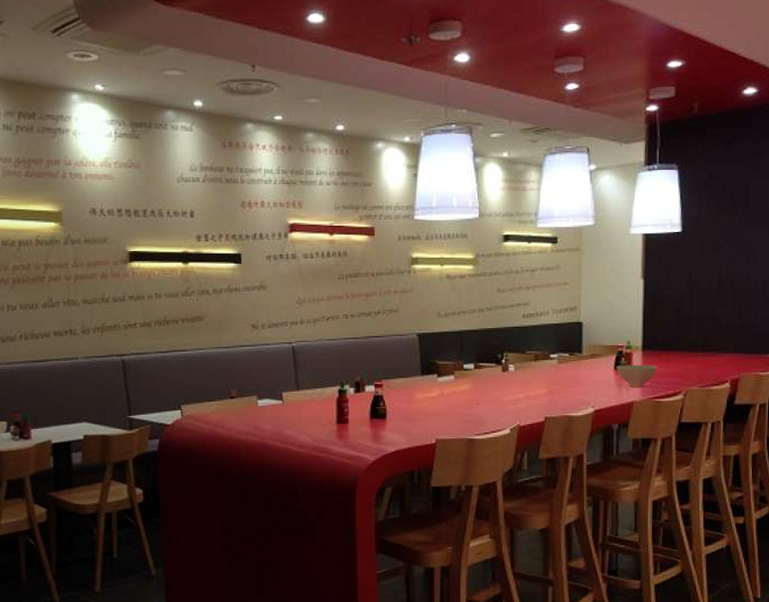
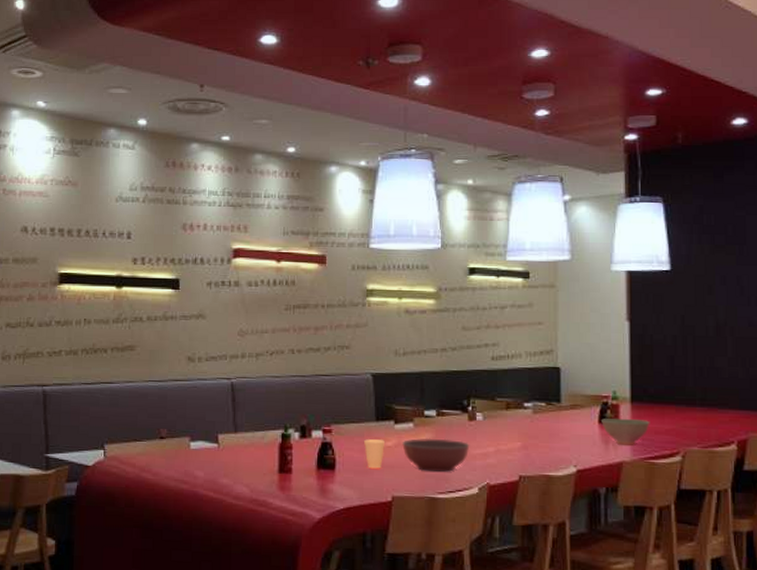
cup: none [410,391,430,416] -> present [363,439,386,469]
bowl: none [444,388,503,416] -> present [402,438,470,472]

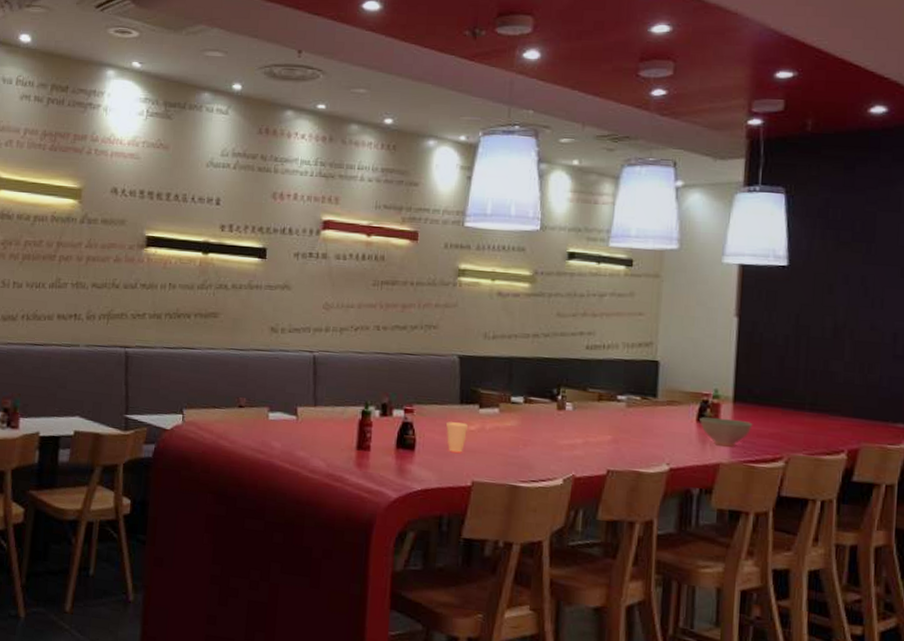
bowl: present [402,438,470,472] -> none [486,424,557,460]

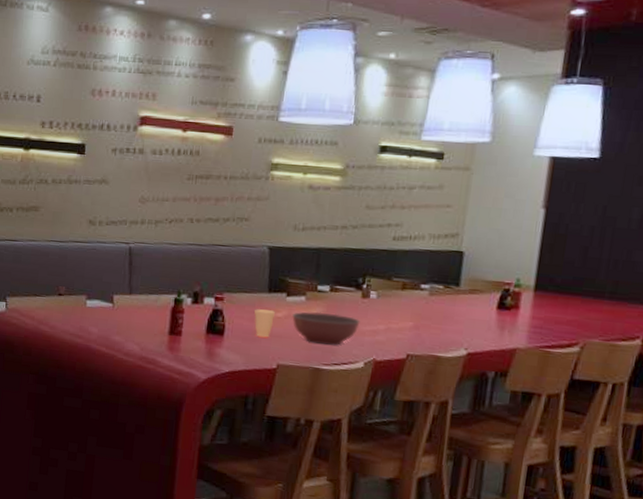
bowl: none [486,424,557,460] -> present [292,311,361,345]
bowl: present [700,417,753,447] -> none [500,305,552,333]

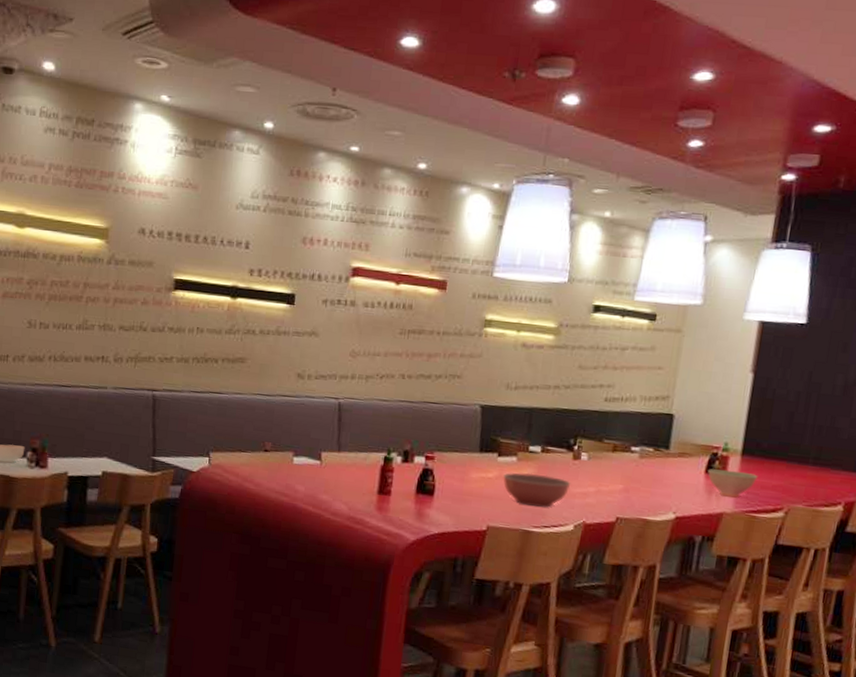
cup: present [253,309,276,338] -> none [464,469,487,499]
bowl: none [500,305,552,333] -> present [708,469,758,498]

